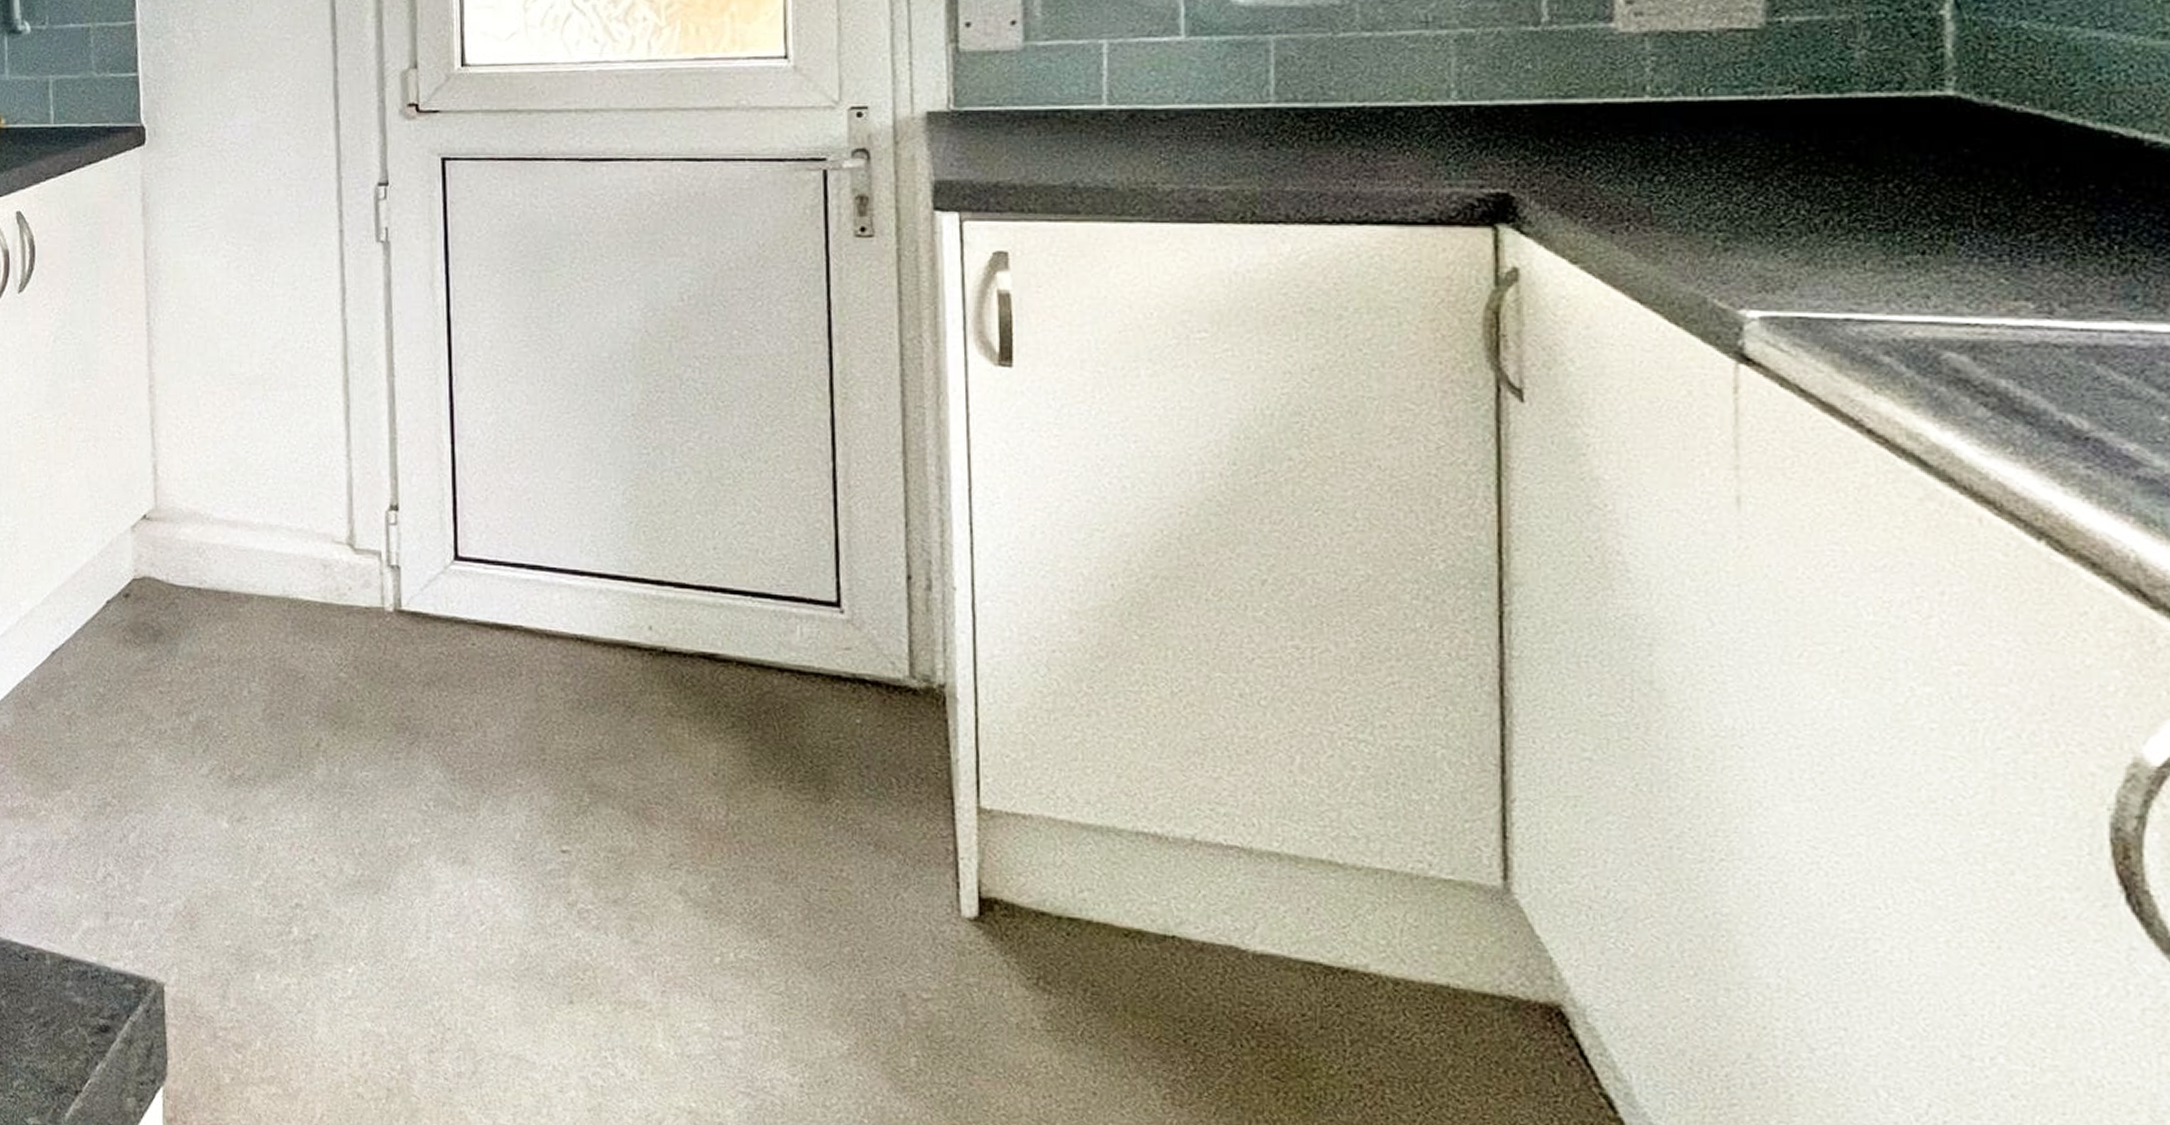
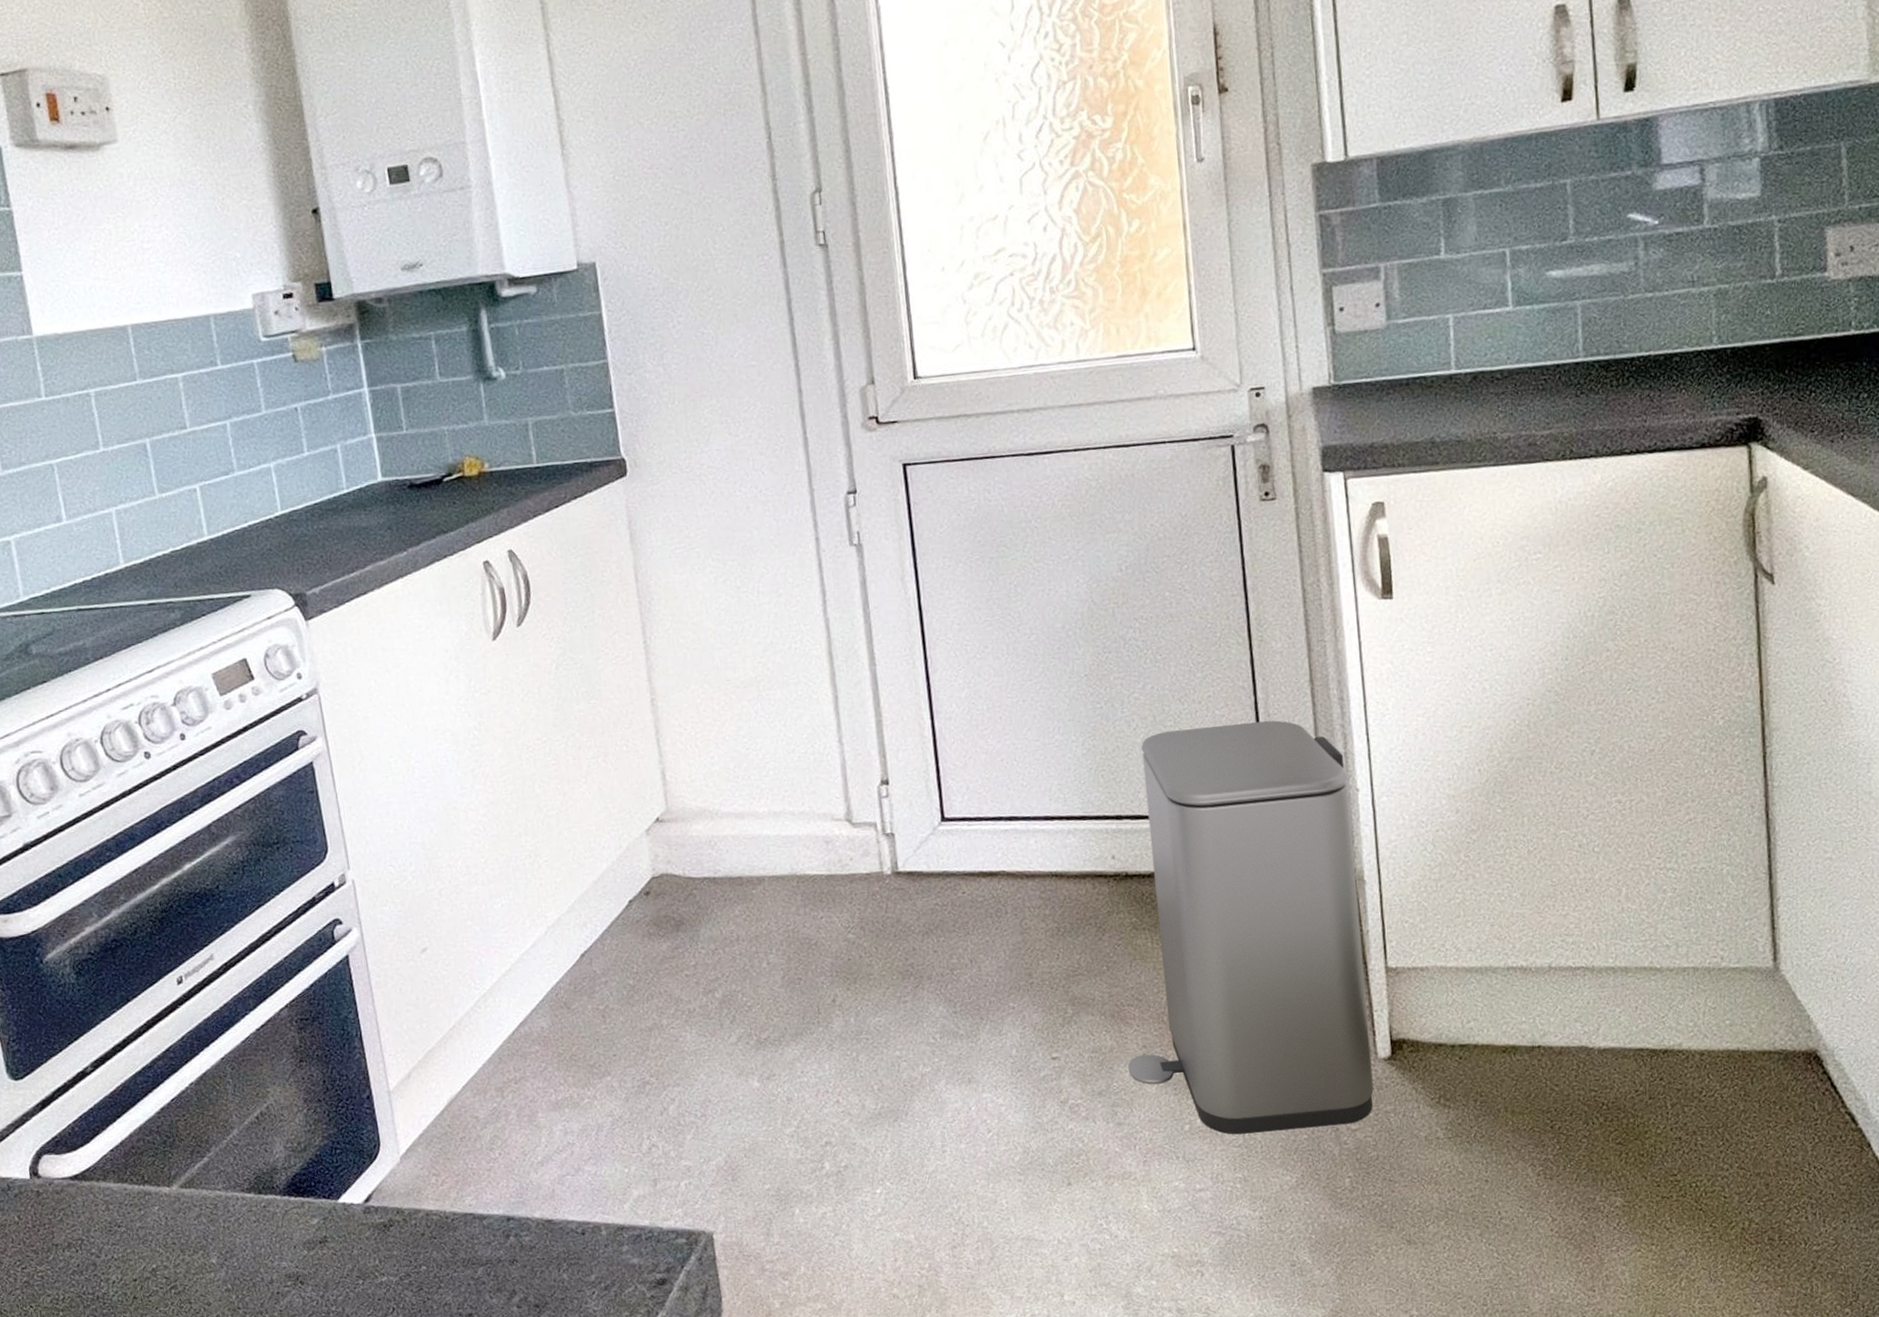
pedal bin: none [650,491,953,991] -> present [1127,720,1374,1135]

